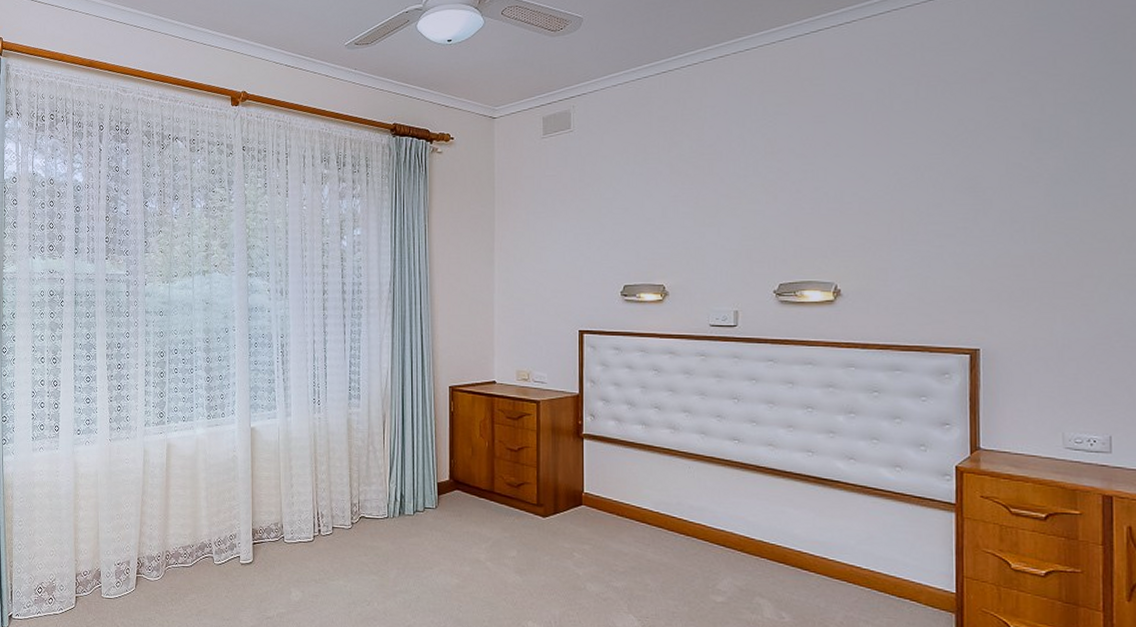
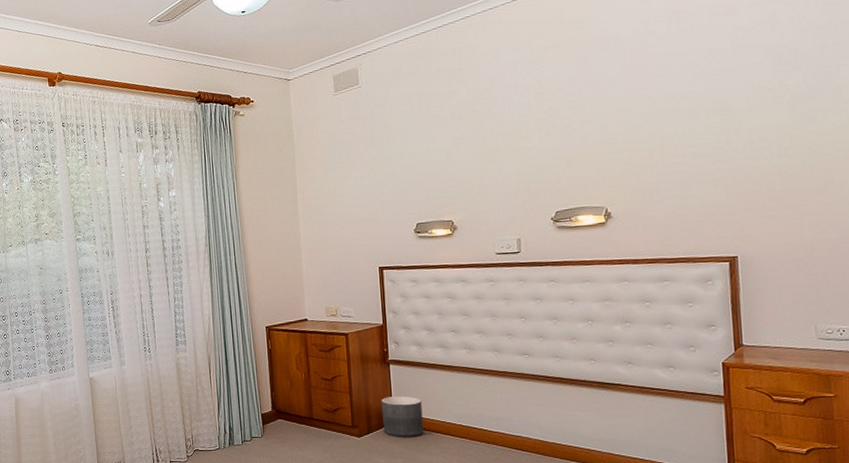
planter: none [571,475,617,522] -> present [381,396,424,437]

